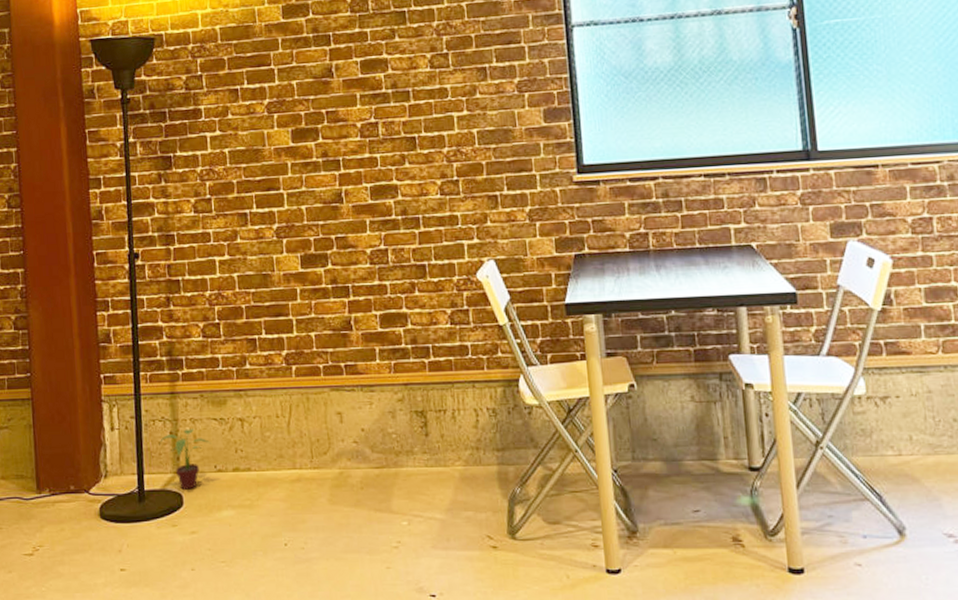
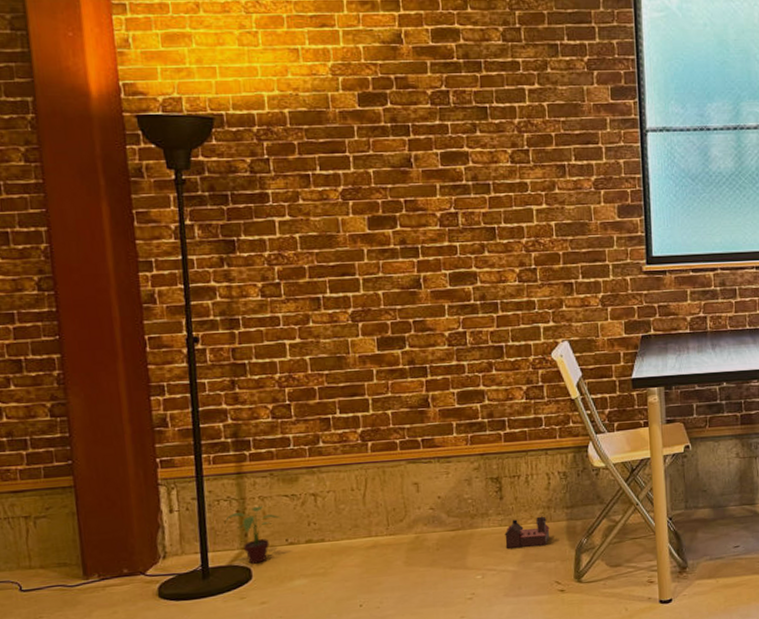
toy house: none [431,458,480,493] -> present [504,516,550,548]

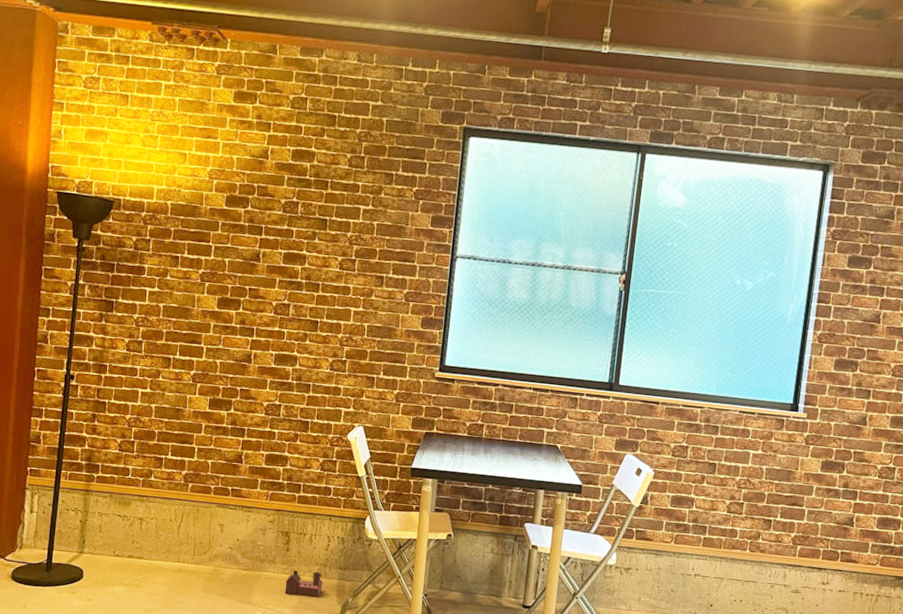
potted plant: present [224,506,282,564] -> none [69,520,113,567]

